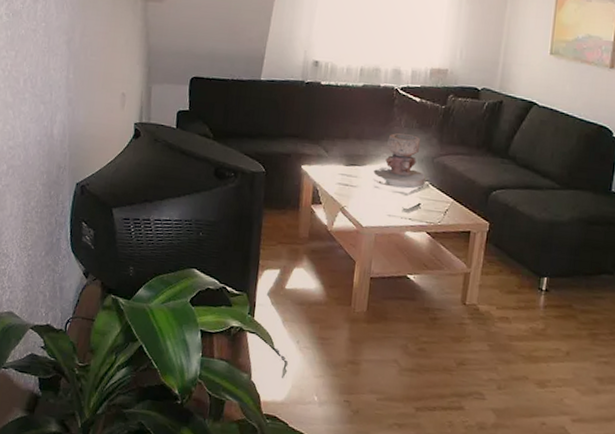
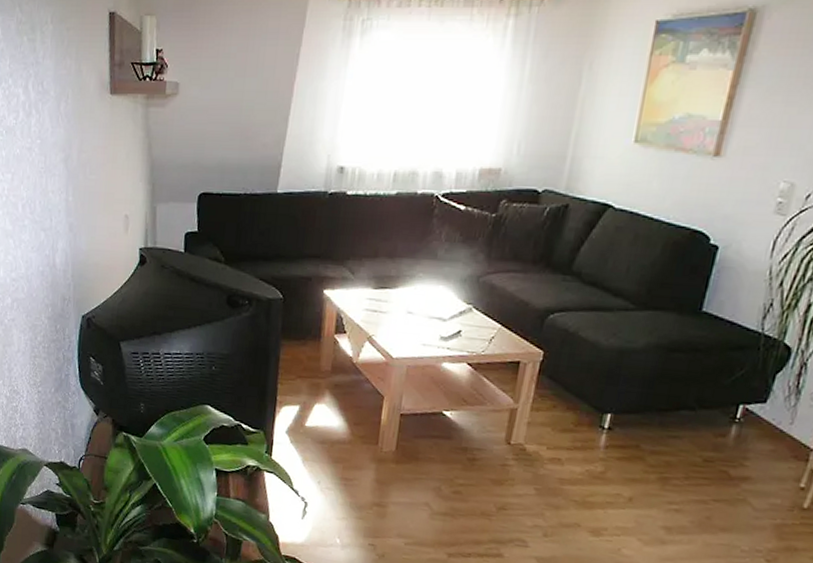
decorative planter: present [373,133,426,189] -> none [406,249,469,314]

